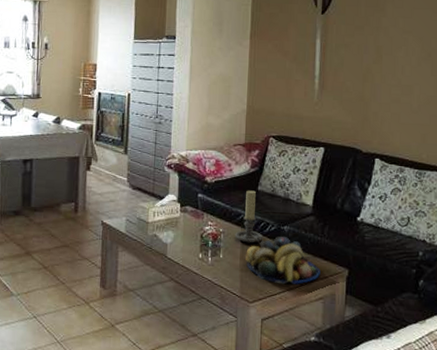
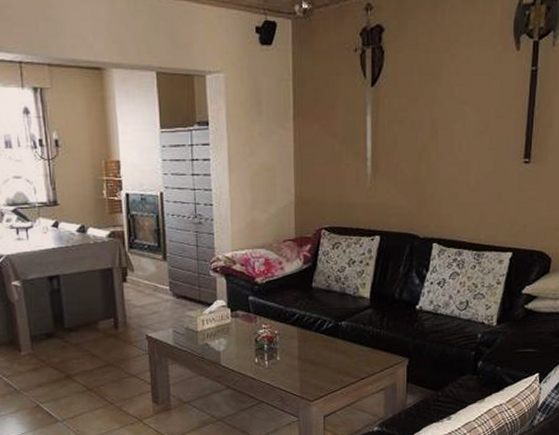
candle holder: present [235,190,263,244] -> none [291,288,321,343]
fruit bowl: present [245,236,320,285] -> none [304,332,381,380]

